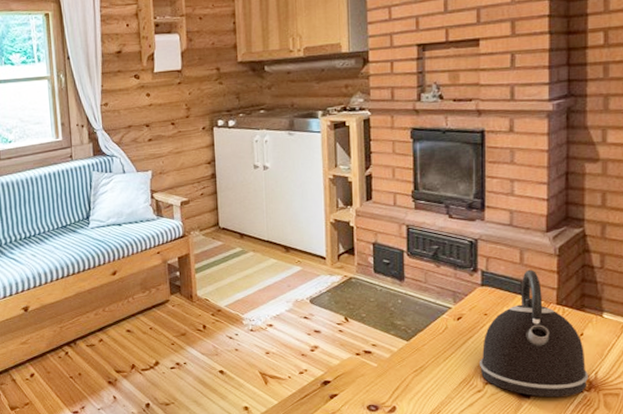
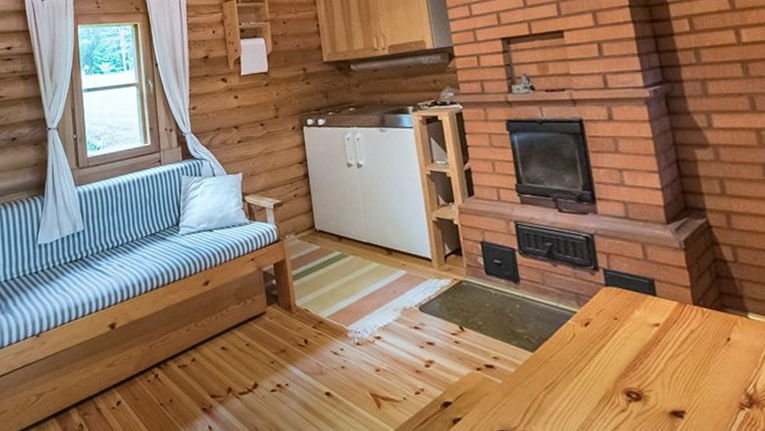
kettle: present [480,269,588,398] -> none [618,266,747,417]

